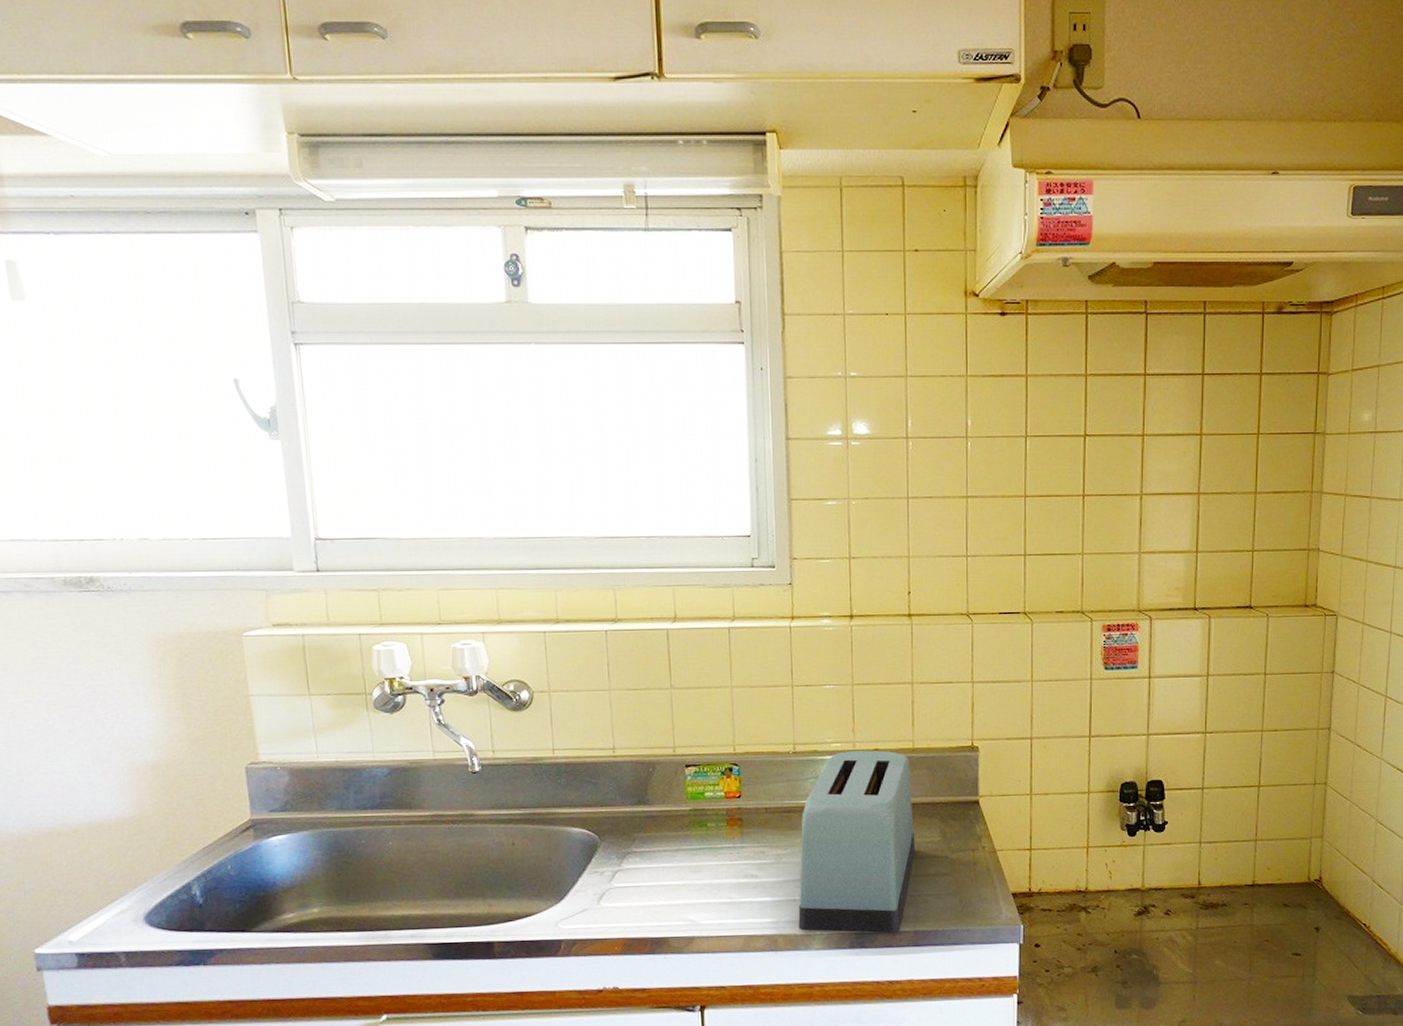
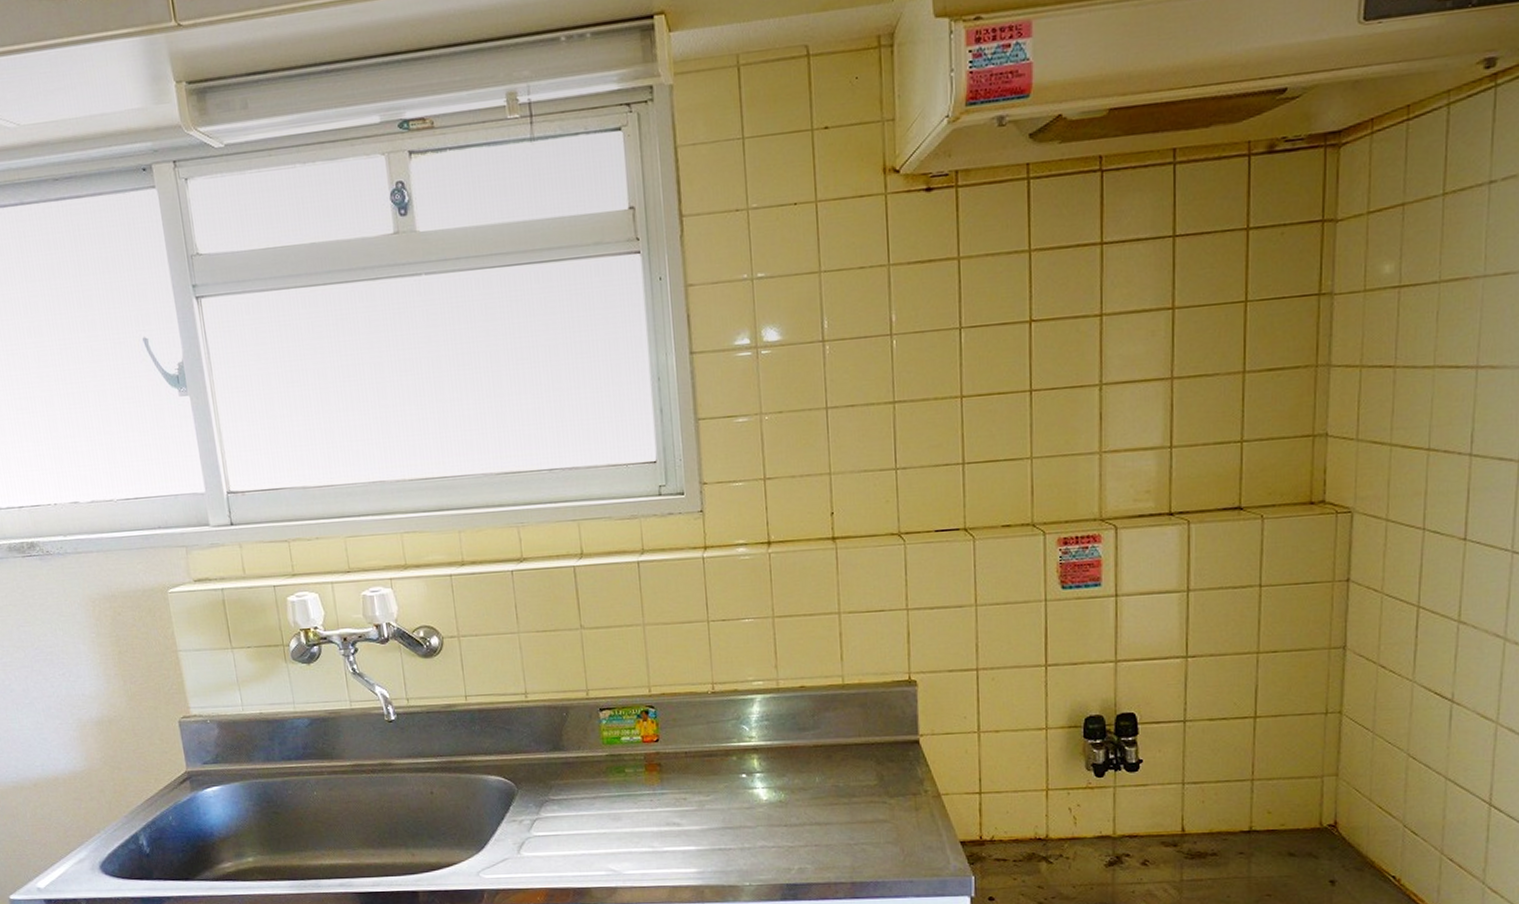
toaster: present [798,750,915,934] -> none [724,688,849,885]

